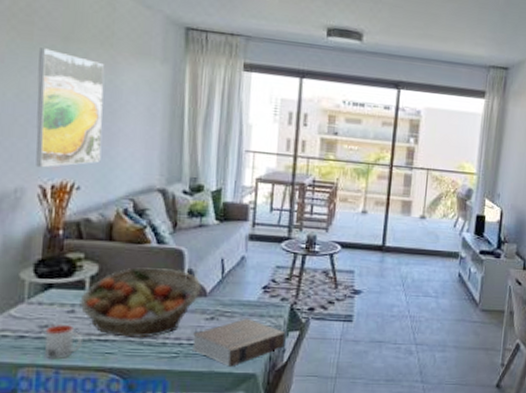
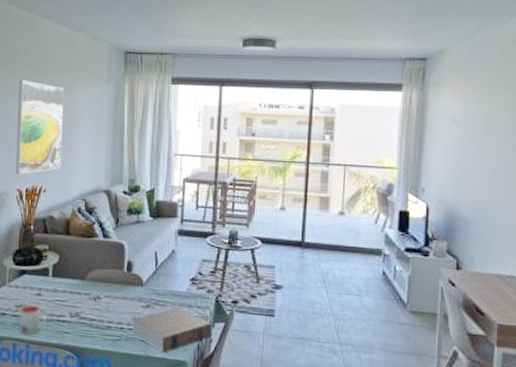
fruit basket: present [79,267,201,338] -> none [45,258,139,321]

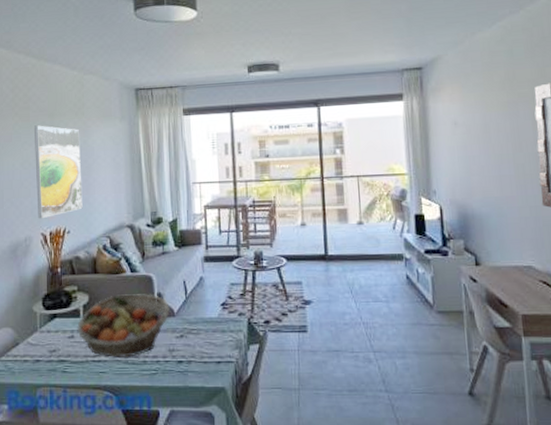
mug: present [19,304,47,335] -> none [54,348,82,380]
fruit basket: none [45,258,139,321] -> present [77,294,170,357]
book: present [131,307,212,353] -> none [167,334,248,381]

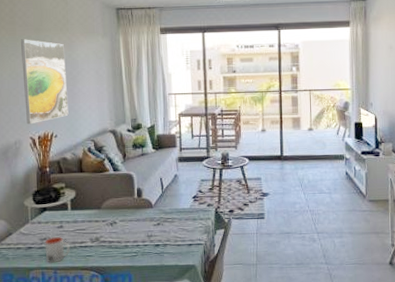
mug: none [54,348,82,380] -> present [45,236,71,263]
fruit basket: present [77,294,170,357] -> none [65,189,148,243]

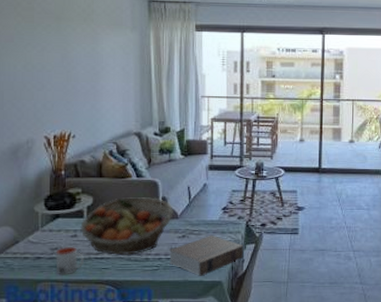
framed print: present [21,39,69,125] -> none [39,28,90,122]
fruit basket: none [65,189,148,243] -> present [80,197,173,255]
book: none [146,222,214,261] -> present [169,234,244,276]

